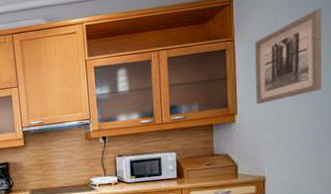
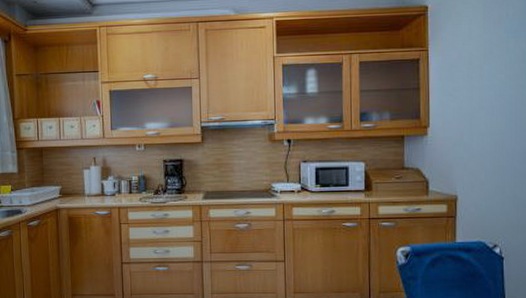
wall art: present [254,8,322,104] -> none [448,27,516,118]

